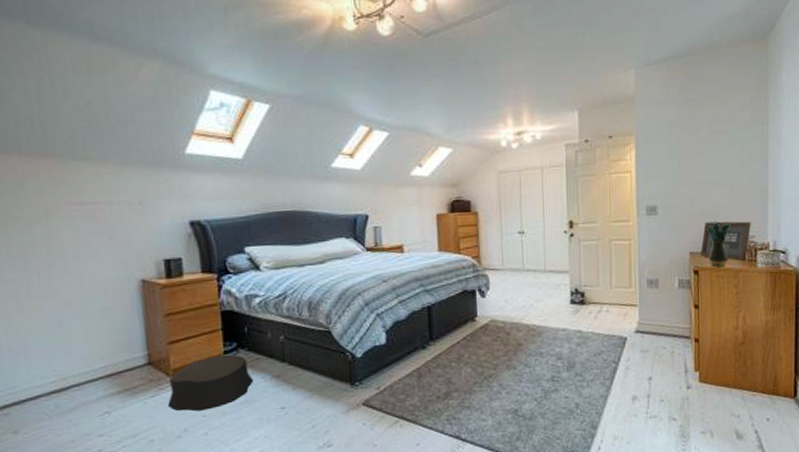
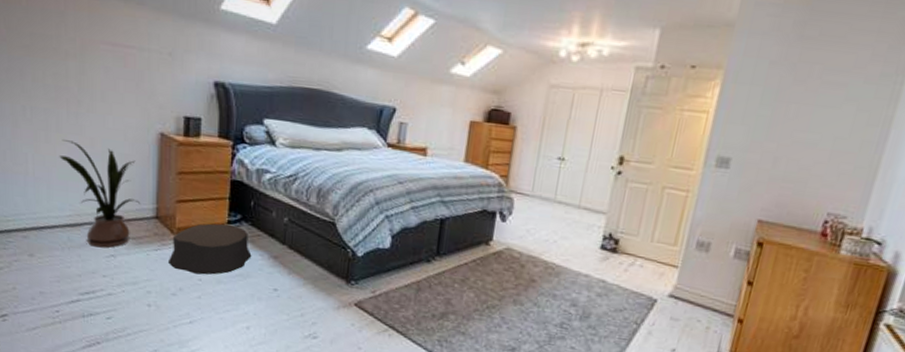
house plant: none [35,305,131,408] -> present [59,139,141,248]
picture frame: present [700,221,751,262] -> none [770,189,846,244]
vase: present [706,220,731,269] -> none [779,189,820,247]

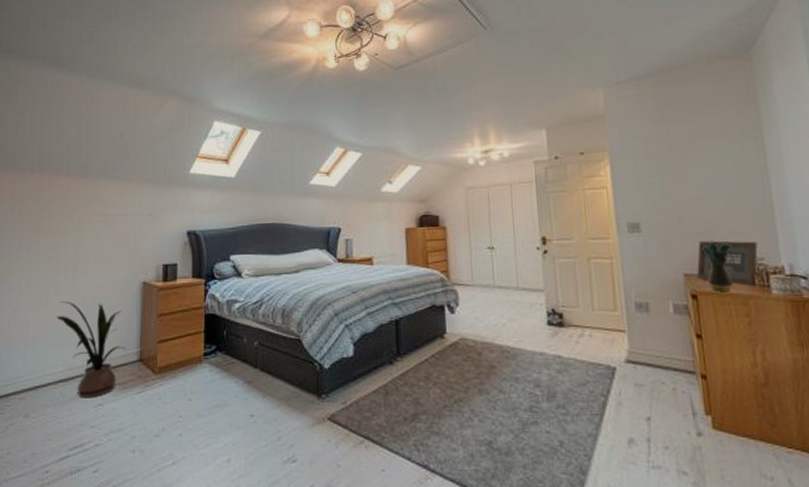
pouf: present [169,223,252,275] -> none [151,356,228,411]
picture frame: none [770,189,846,244] -> present [696,241,758,287]
vase: none [779,189,820,247] -> present [701,239,734,294]

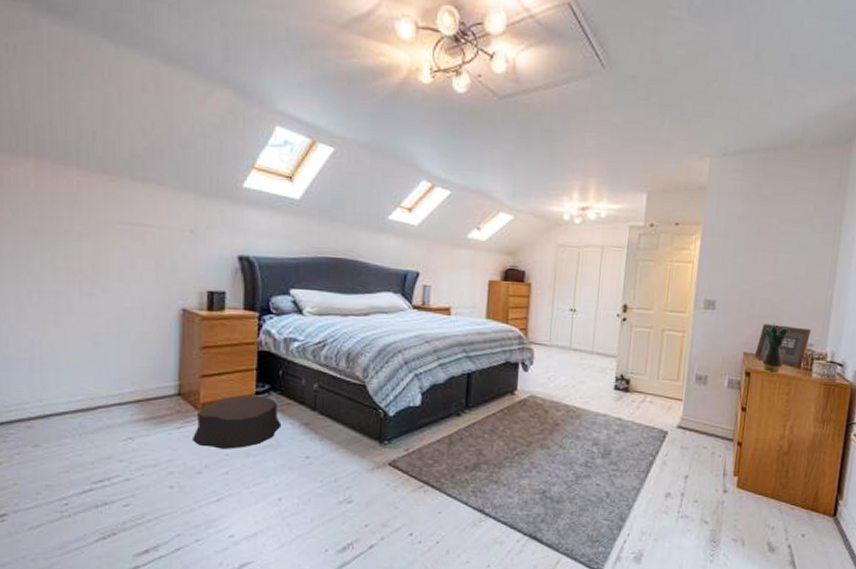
house plant: present [56,301,127,398] -> none [70,322,162,431]
pouf: none [151,356,228,411] -> present [193,395,282,449]

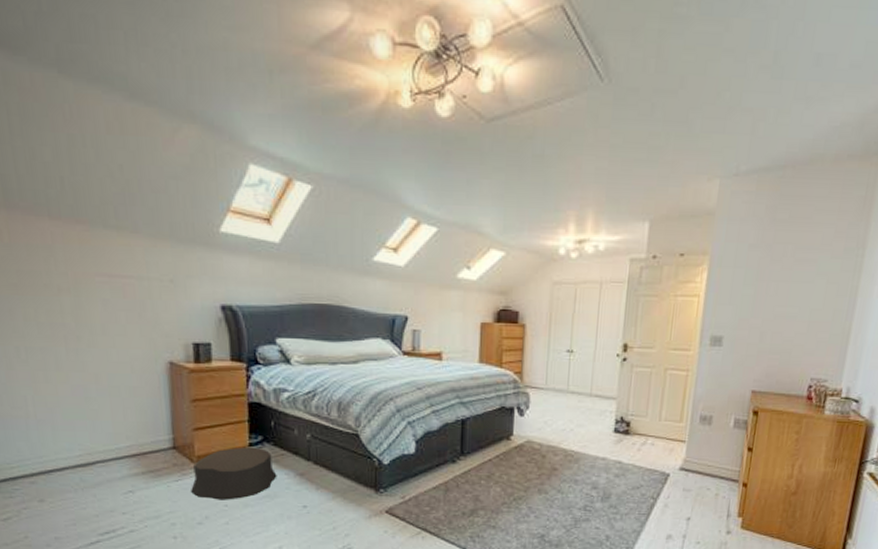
picture frame: present [754,324,811,369] -> none [762,360,826,407]
vase: present [762,323,790,374] -> none [771,359,803,412]

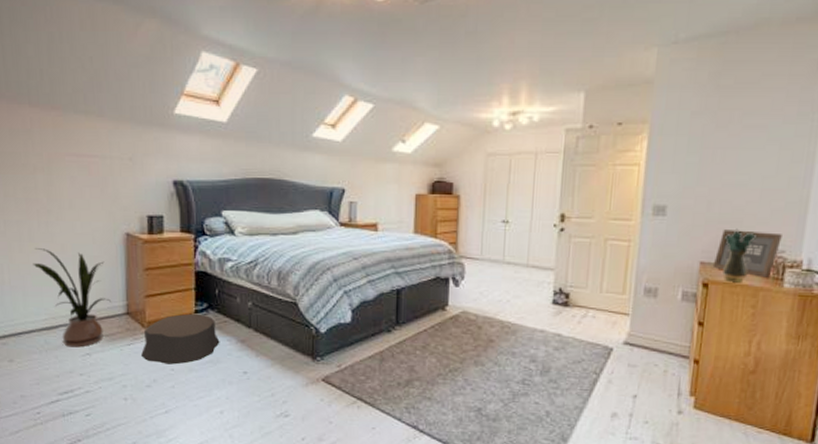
house plant: none [62,378,156,485] -> present [33,248,112,348]
picture frame: none [762,360,826,407] -> present [712,230,782,279]
vase: none [771,359,803,412] -> present [722,228,756,284]

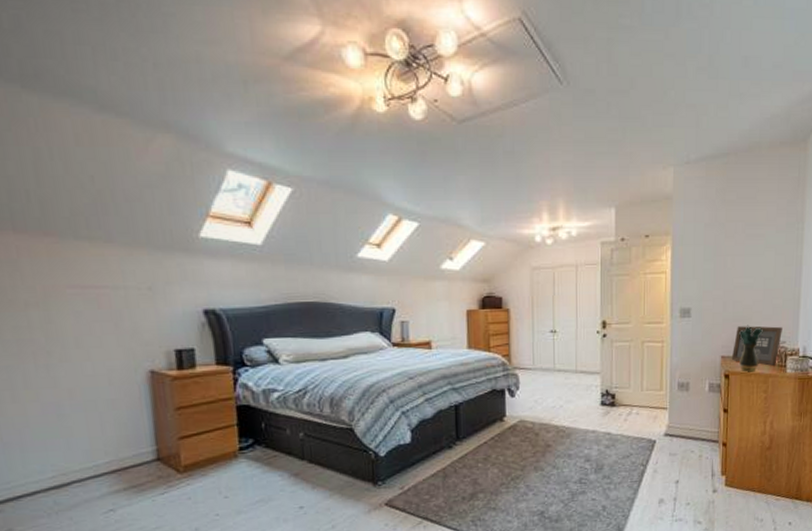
house plant: present [33,248,112,348] -> none [31,395,138,505]
pouf: present [141,313,220,365] -> none [178,451,271,510]

